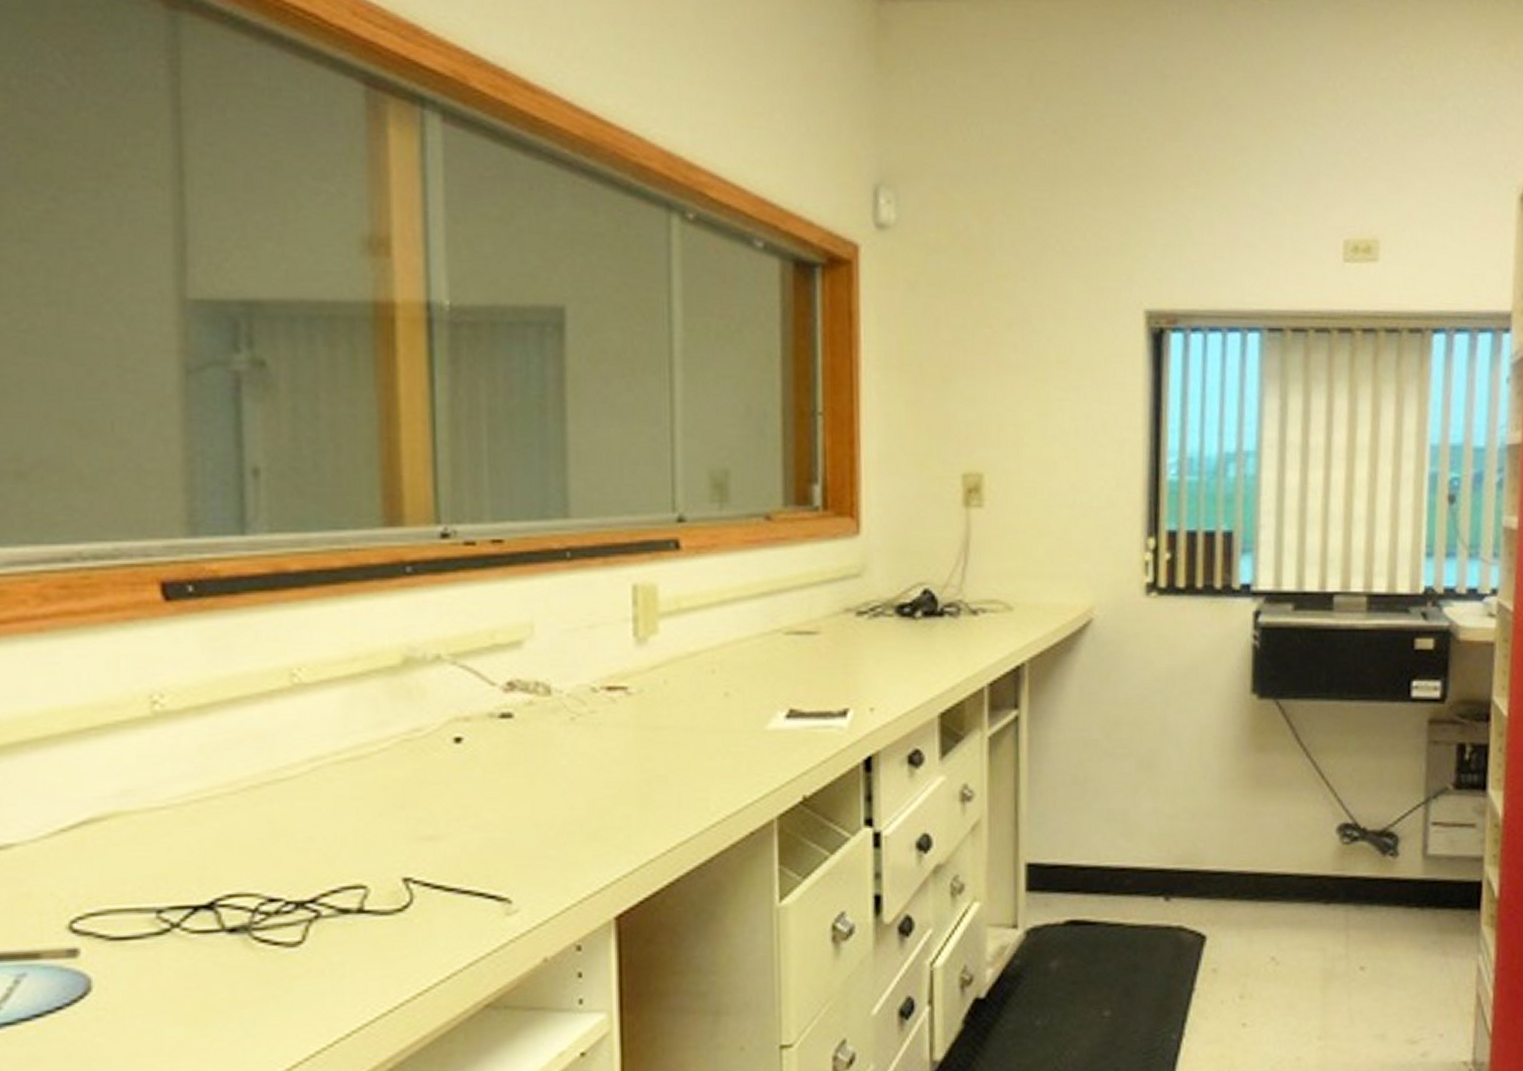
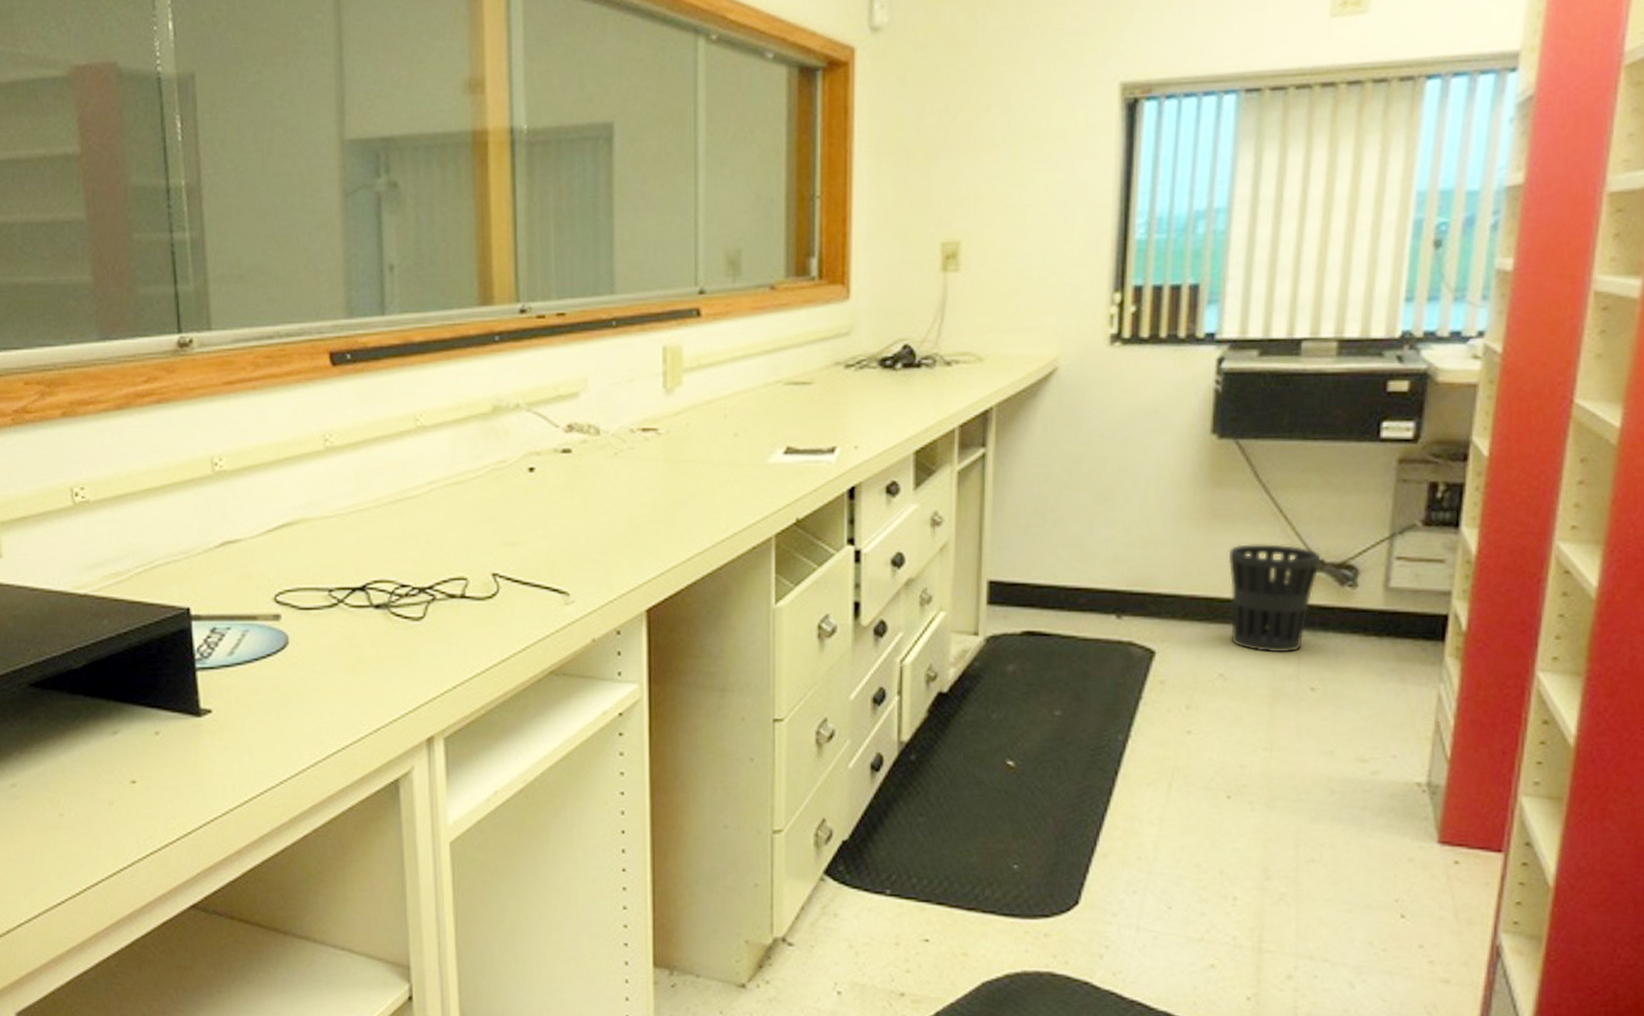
wastebasket: none [1274,812,1363,931] -> present [1228,544,1321,653]

